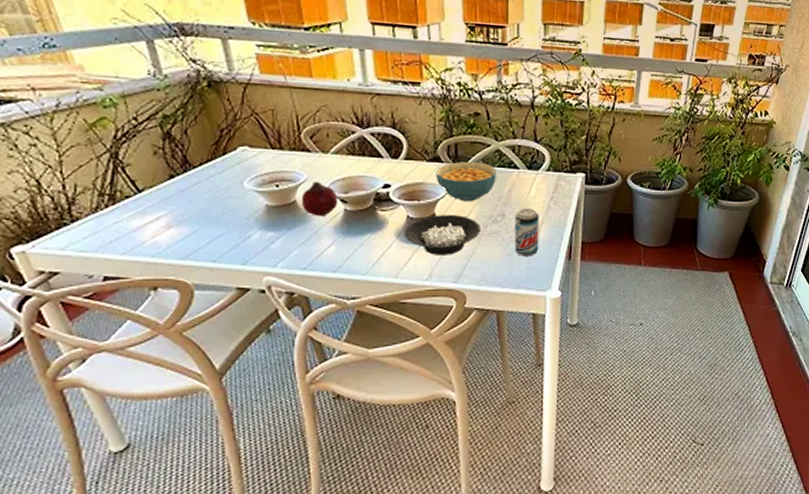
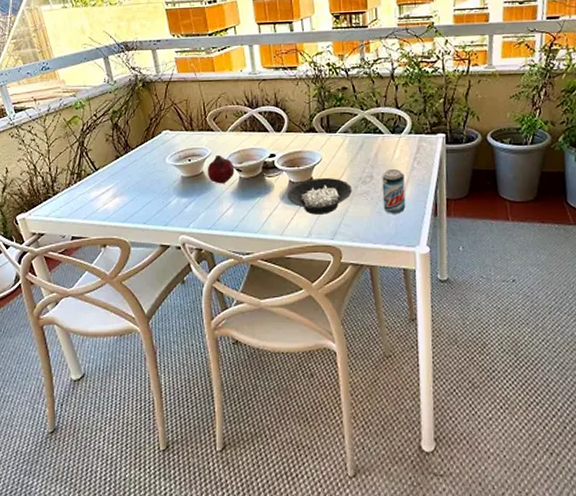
cereal bowl: present [435,162,498,202] -> none [311,130,364,166]

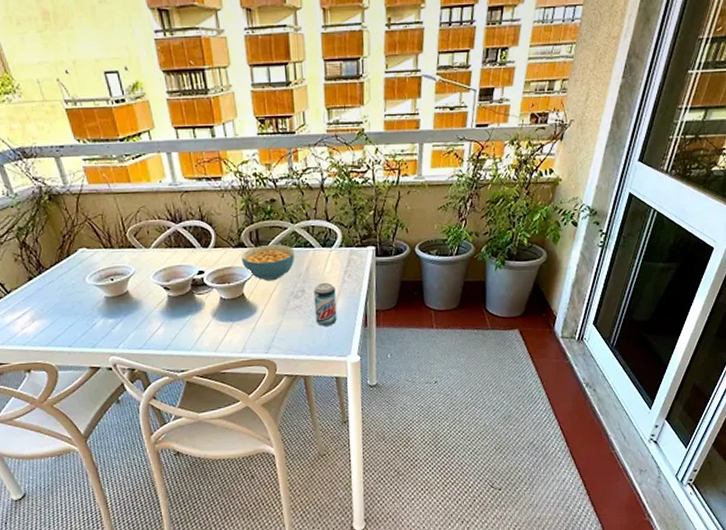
fruit: present [207,154,235,184] -> none [132,272,162,303]
cereal bowl: present [288,178,352,215] -> none [219,293,284,330]
cereal bowl: none [311,130,364,166] -> present [241,244,295,281]

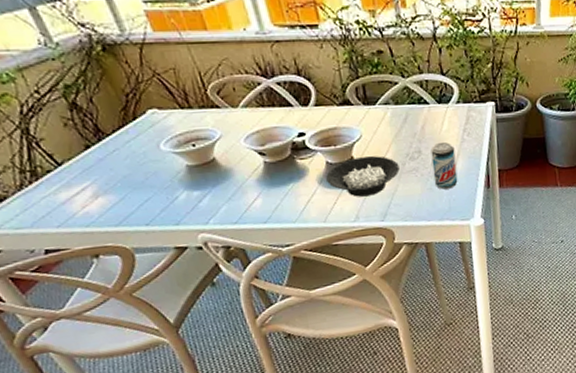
cereal bowl: none [219,293,284,330] -> present [326,156,400,197]
cereal bowl: present [241,244,295,281] -> none [347,101,408,143]

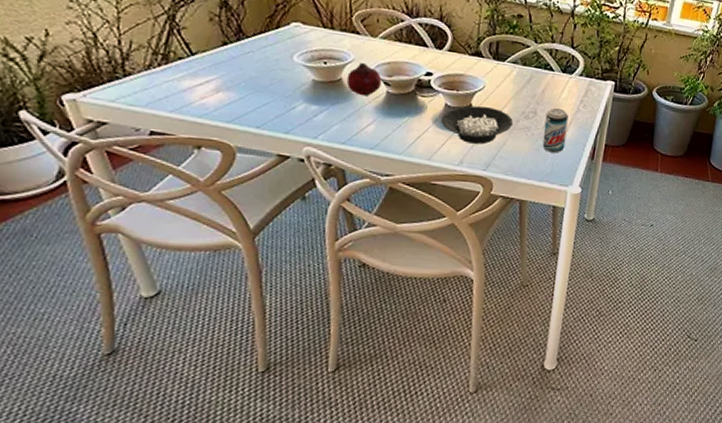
fruit: none [219,136,257,172] -> present [346,62,382,97]

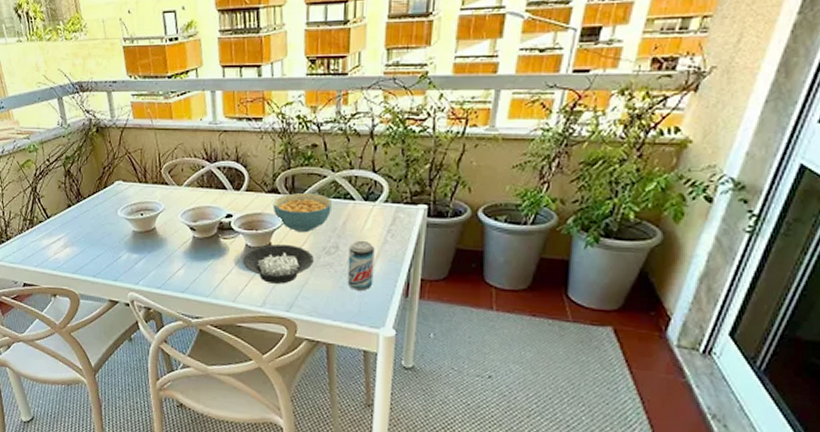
fruit: present [346,62,382,97] -> none [159,210,188,242]
cereal bowl: none [475,58,534,97] -> present [272,193,333,233]

